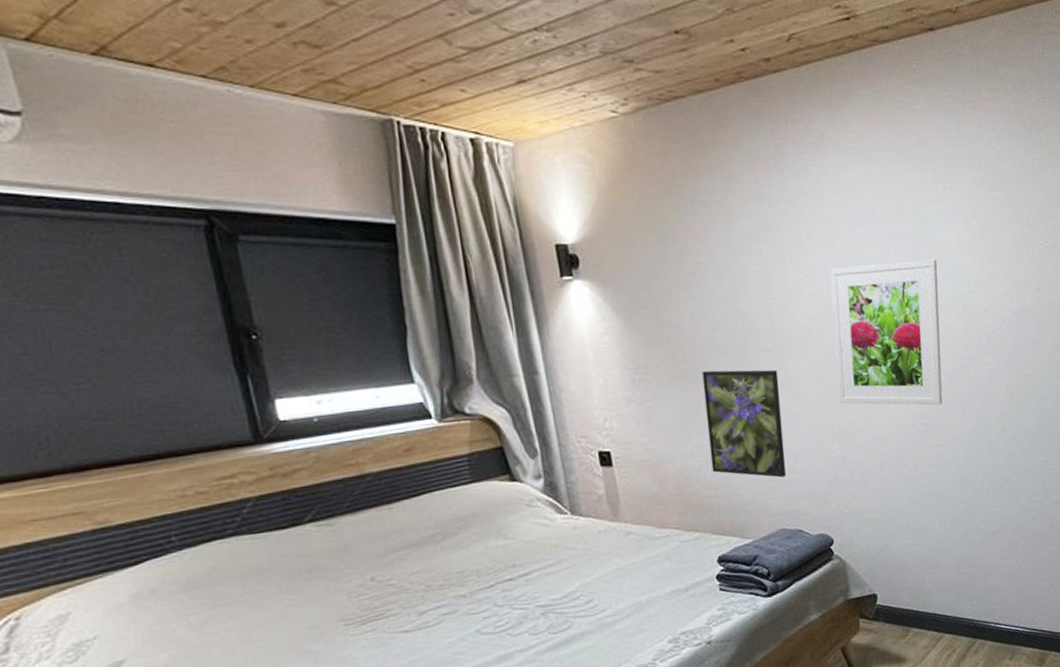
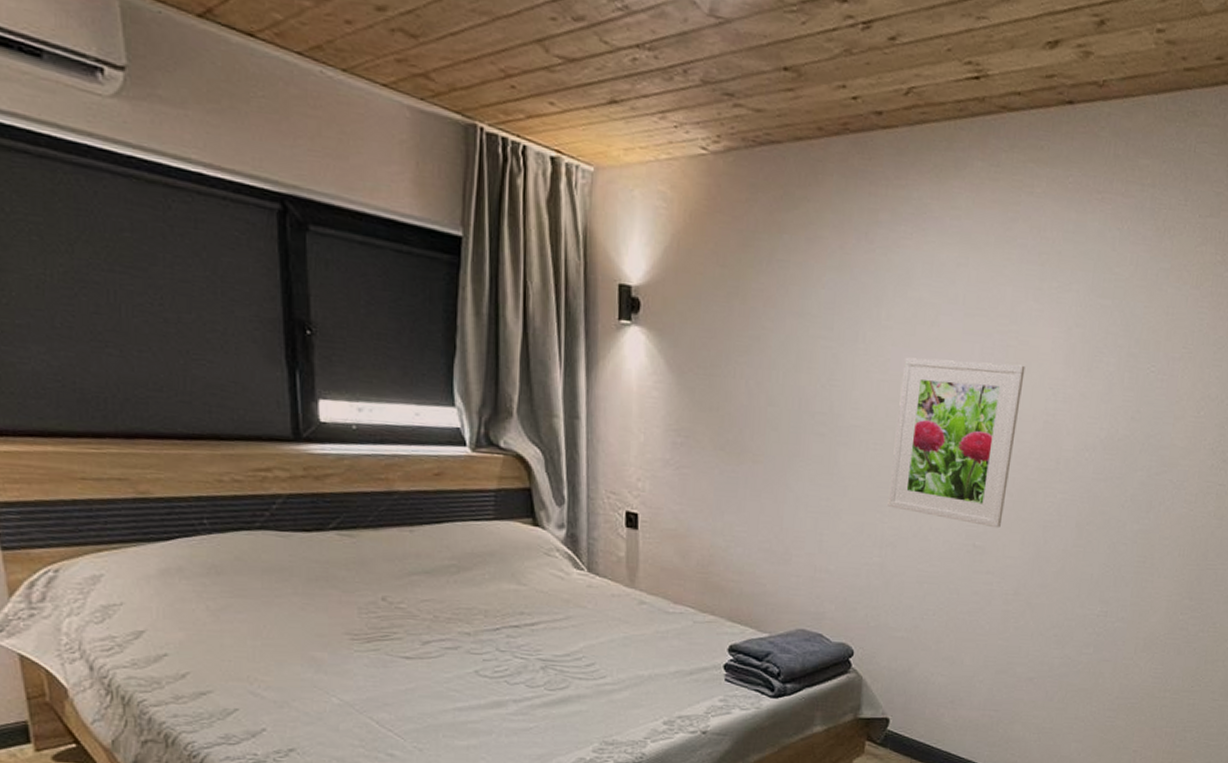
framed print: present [702,369,786,478] -> none [739,446,828,575]

